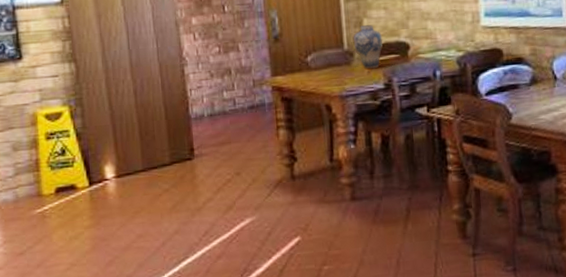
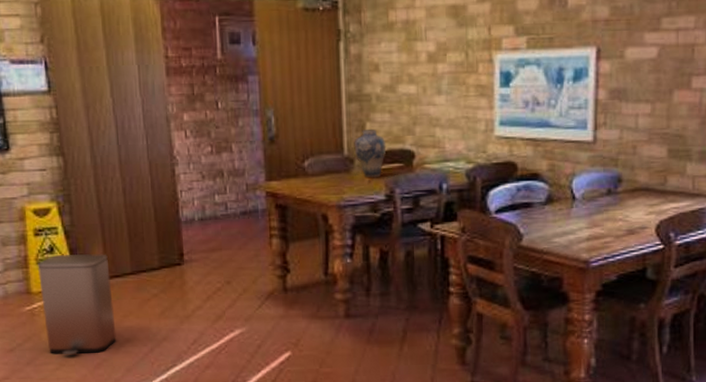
pedal bin: none [49,153,128,255] -> present [38,253,117,355]

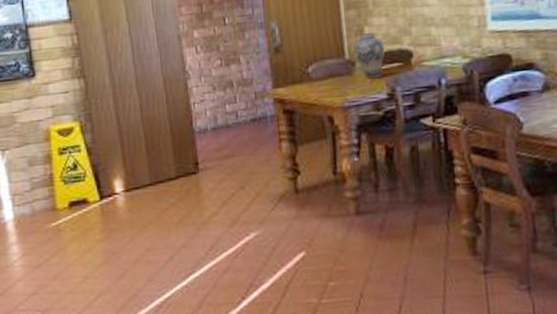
pedal bin: present [38,253,117,355] -> none [62,167,138,268]

